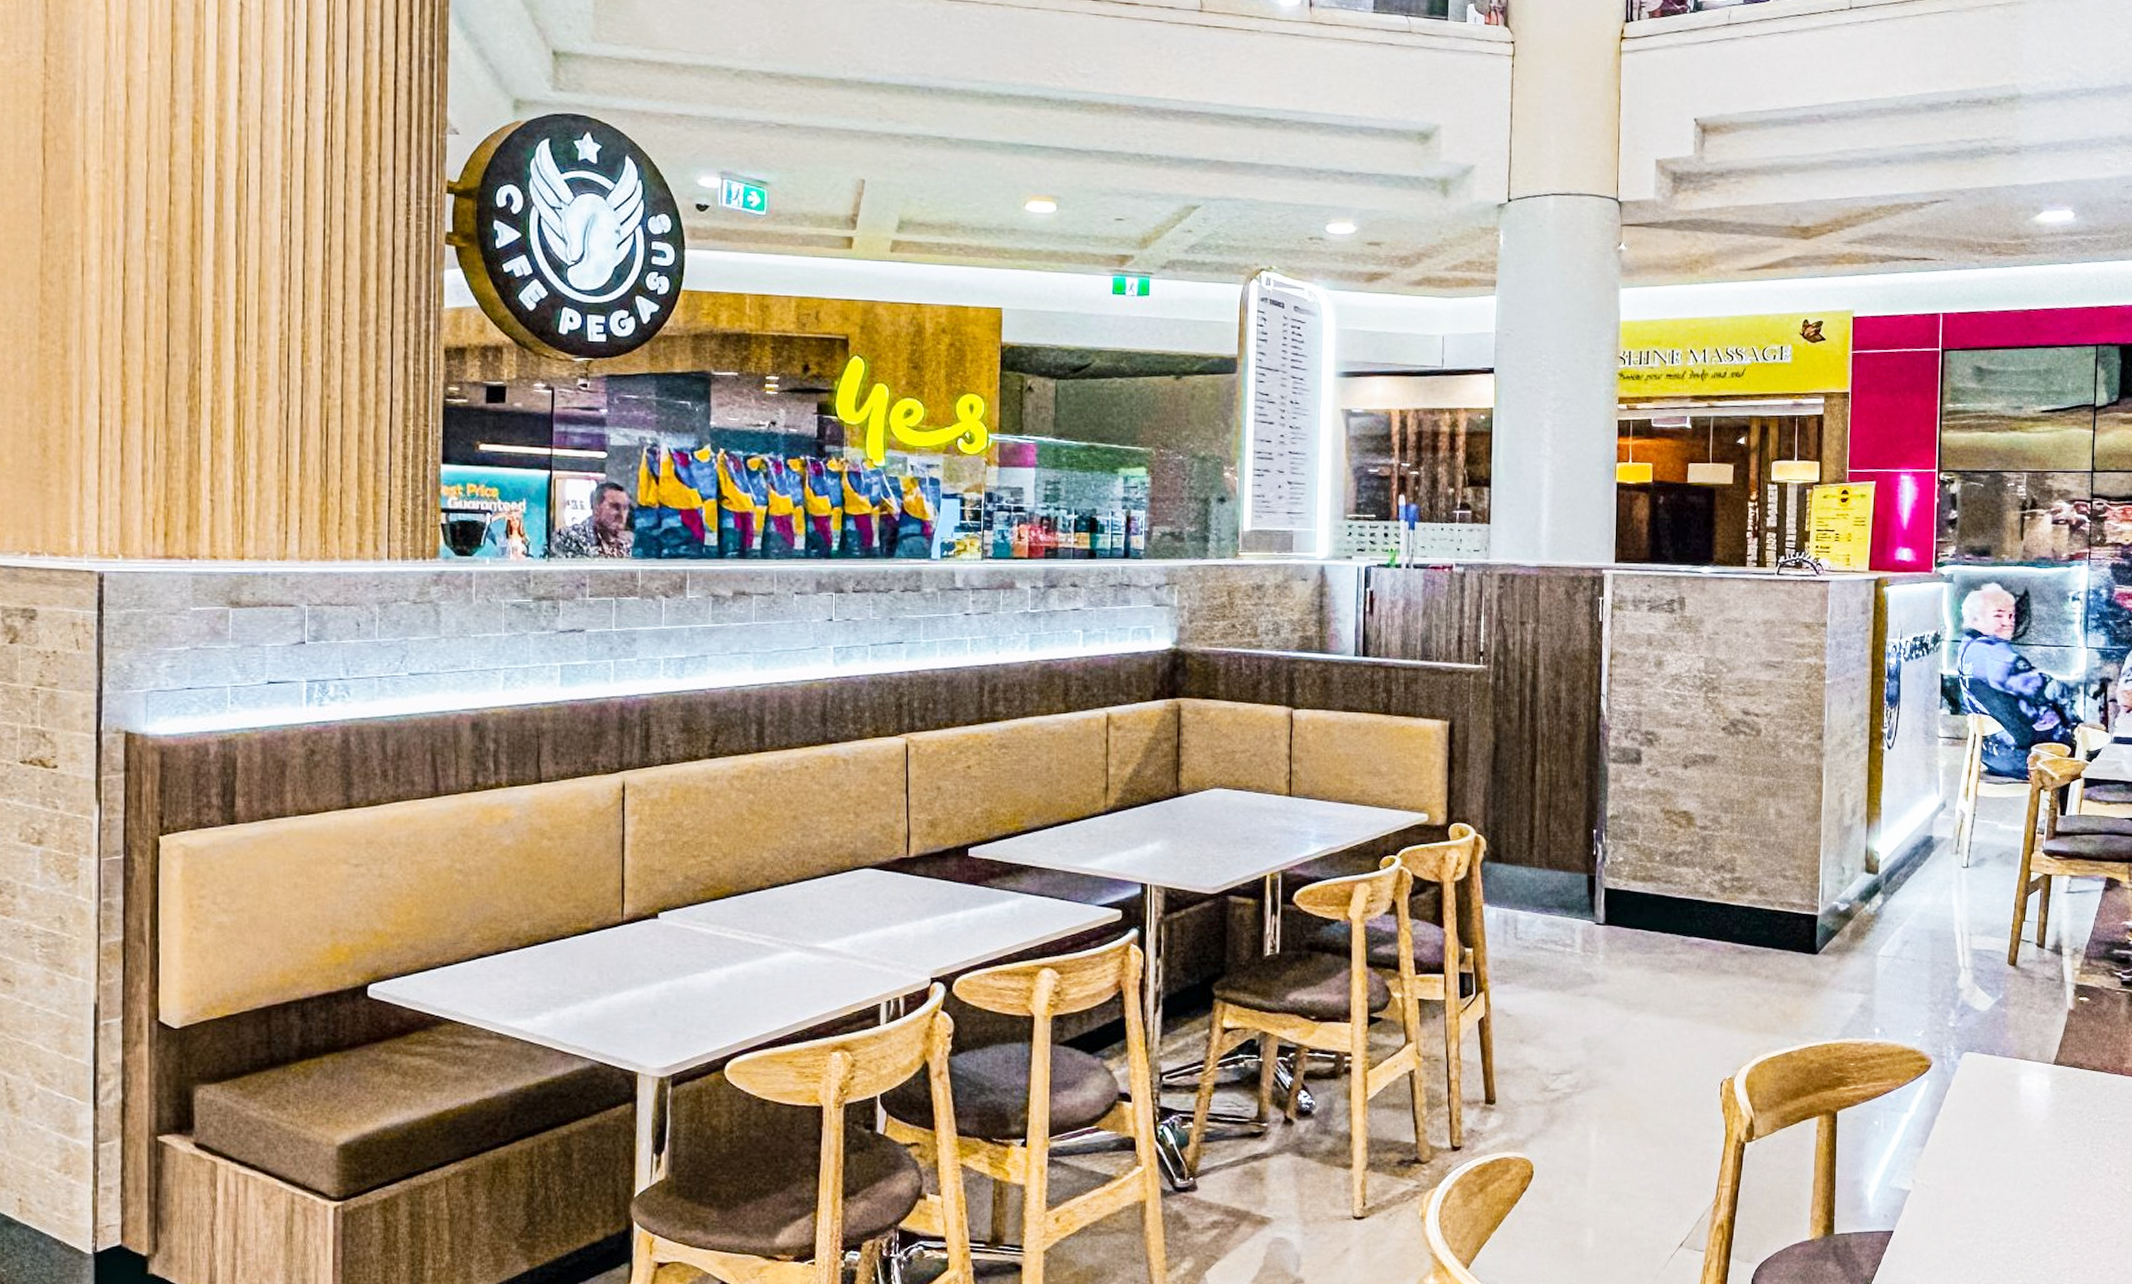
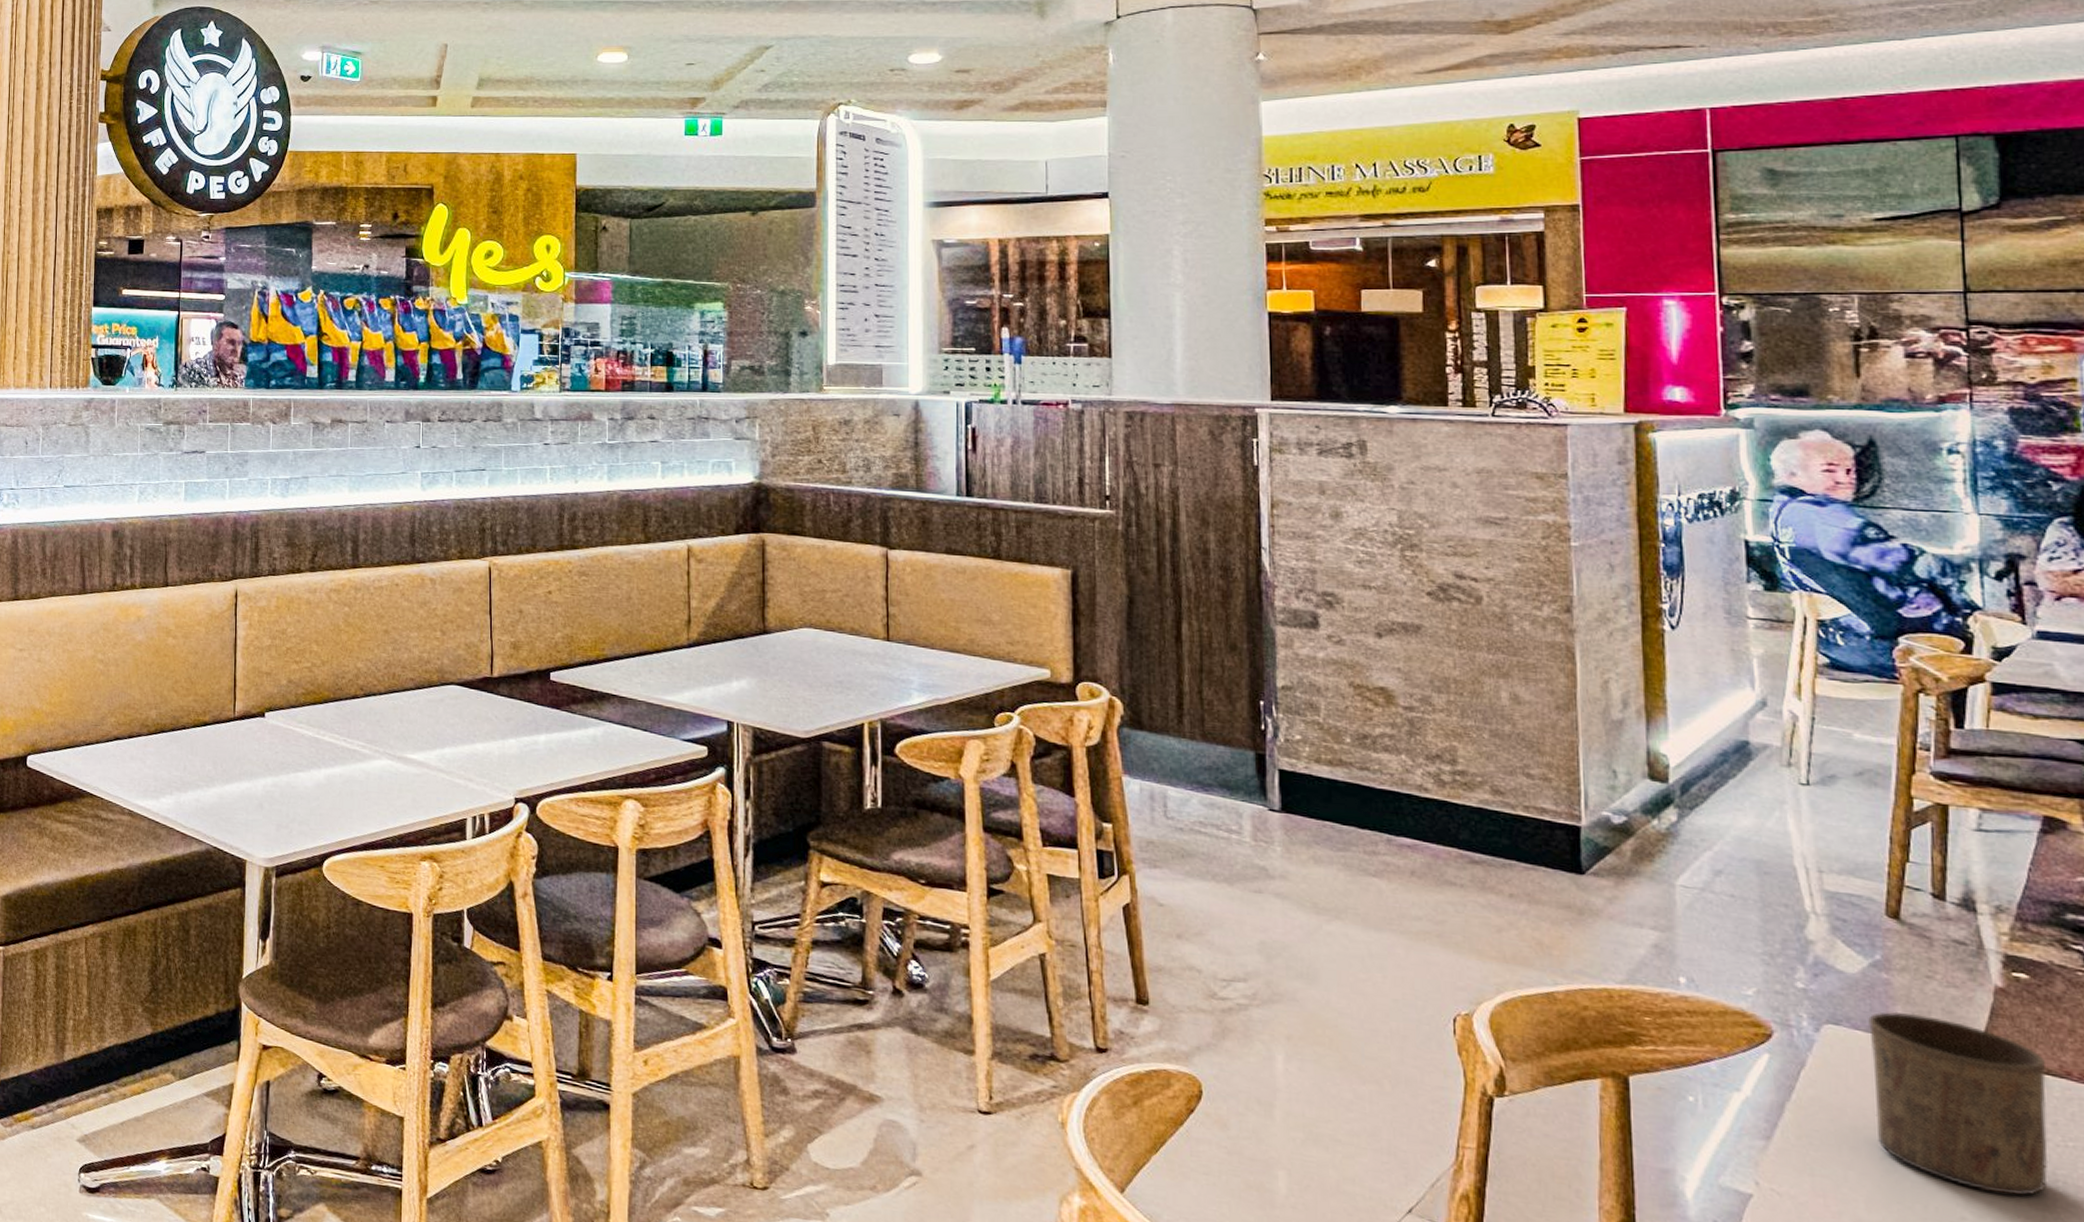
cup: none [1990,1036,2094,1163] -> present [1868,1011,2049,1196]

